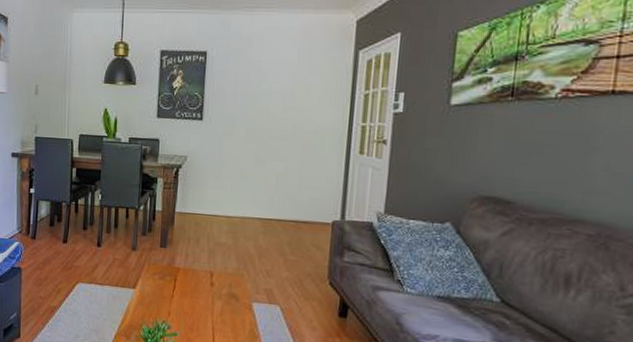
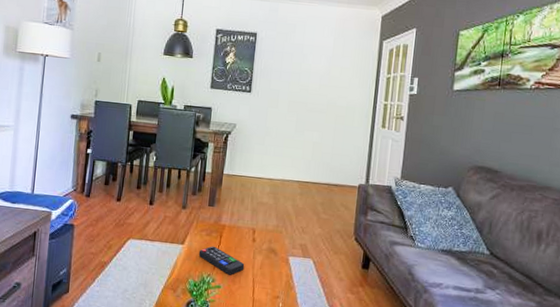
remote control: none [151,290,203,322] -> present [198,246,245,275]

